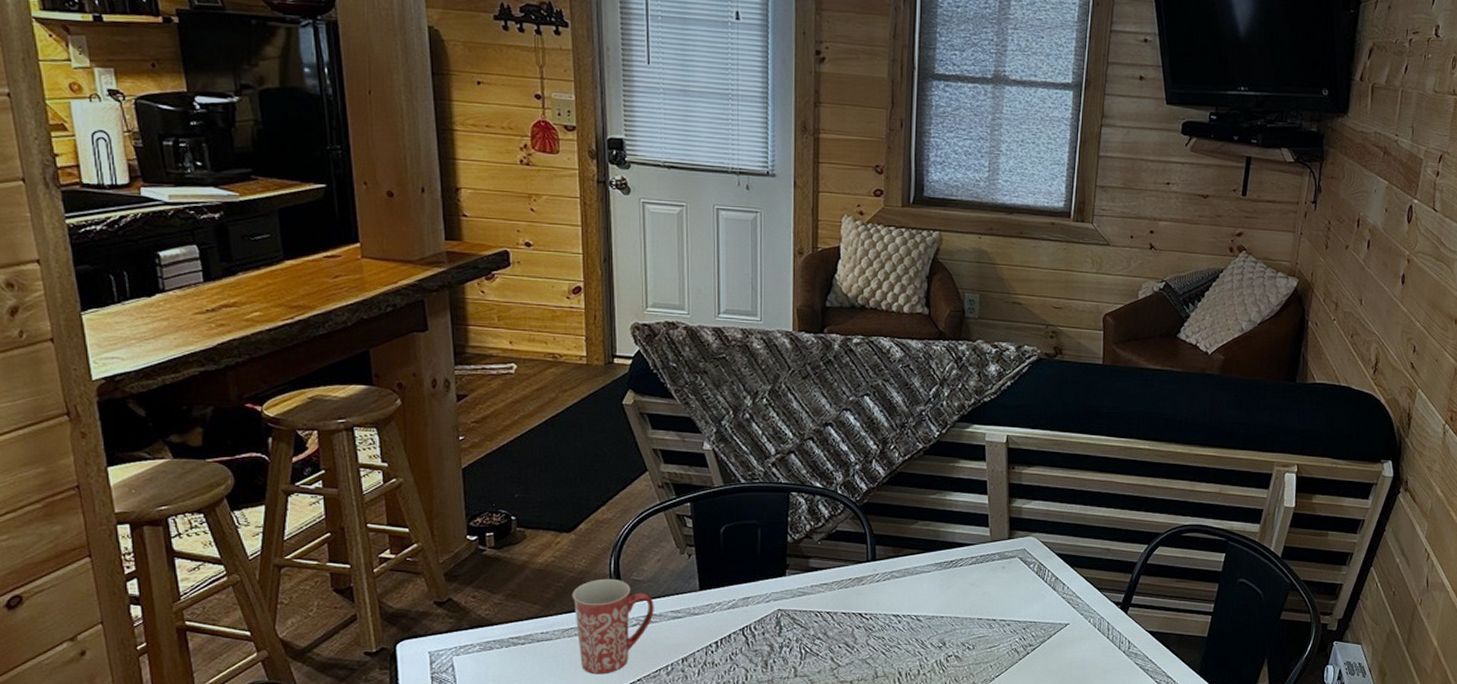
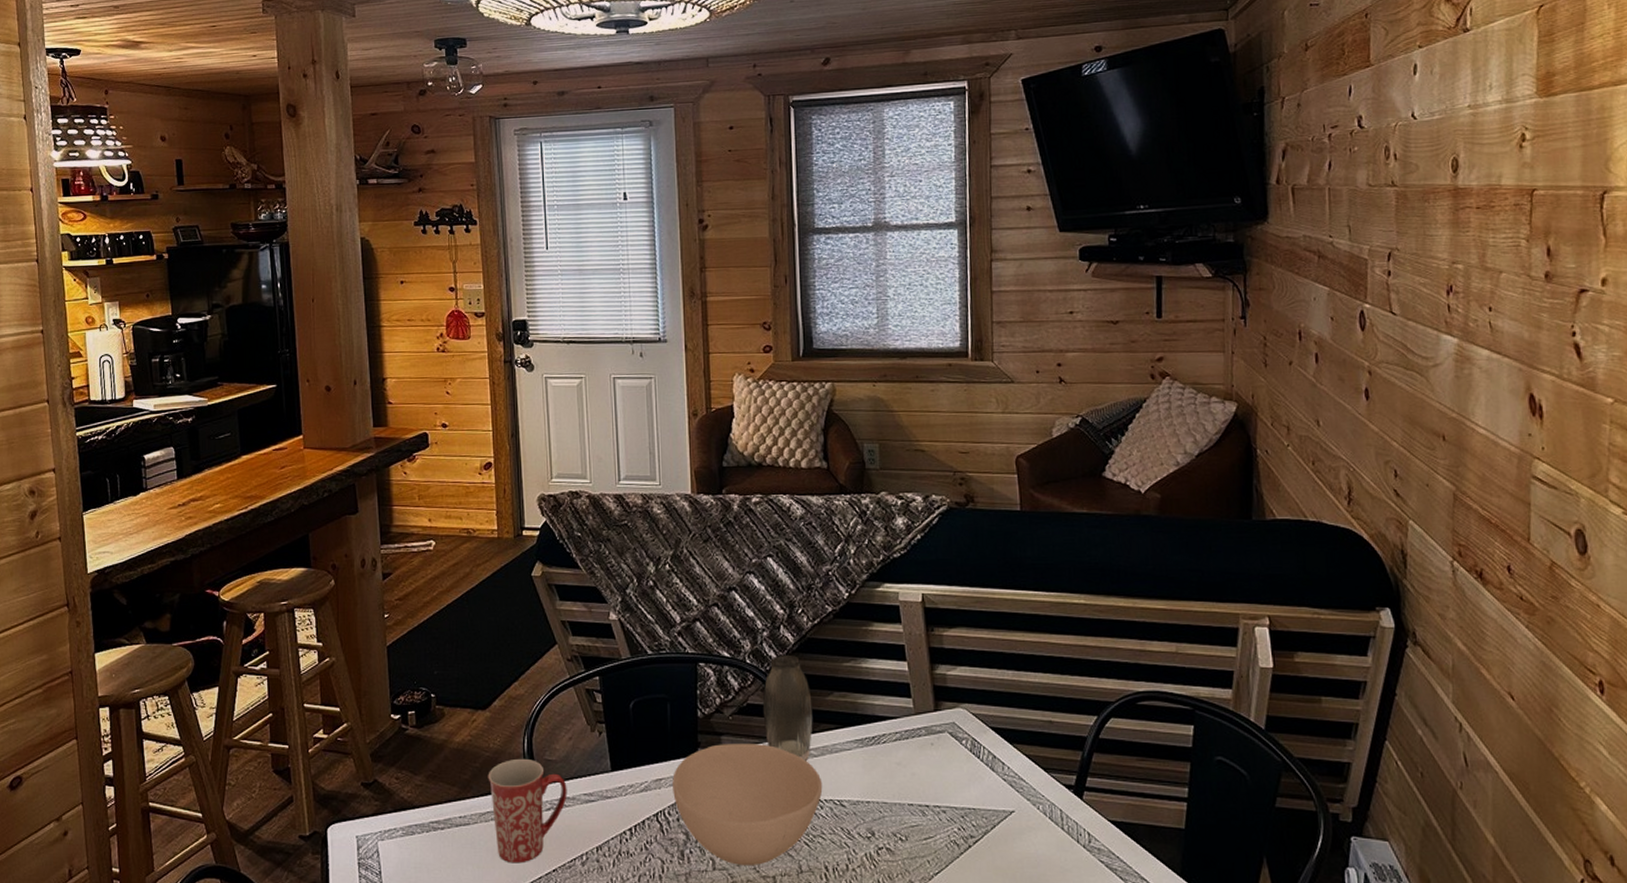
bowl: none [760,566,902,672] -> present [672,744,823,865]
vase: none [850,487,898,582] -> present [762,655,813,762]

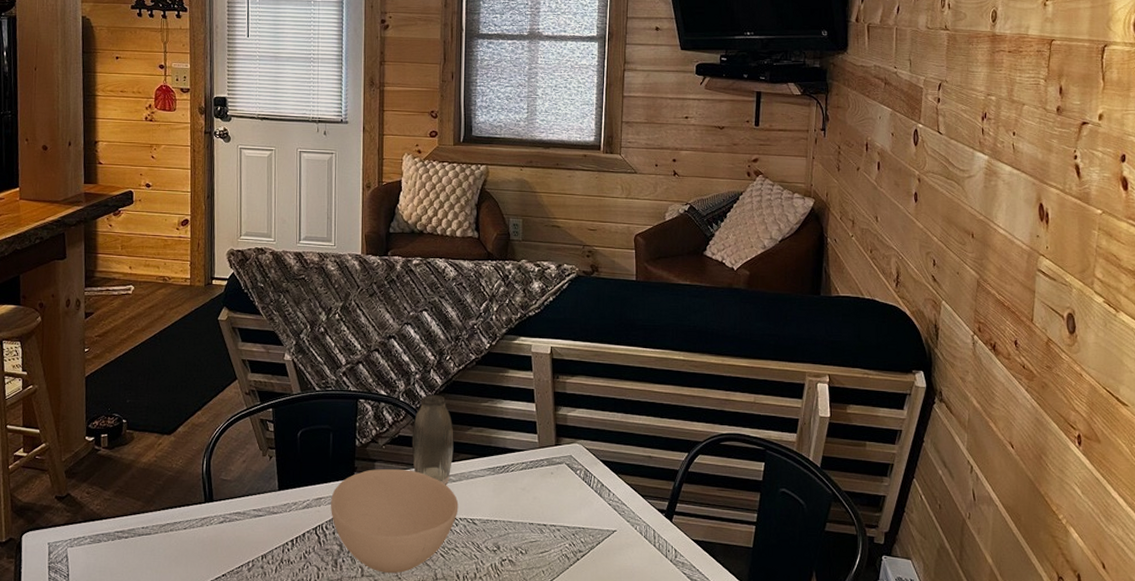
mug: present [488,758,567,864] -> none [169,477,239,569]

